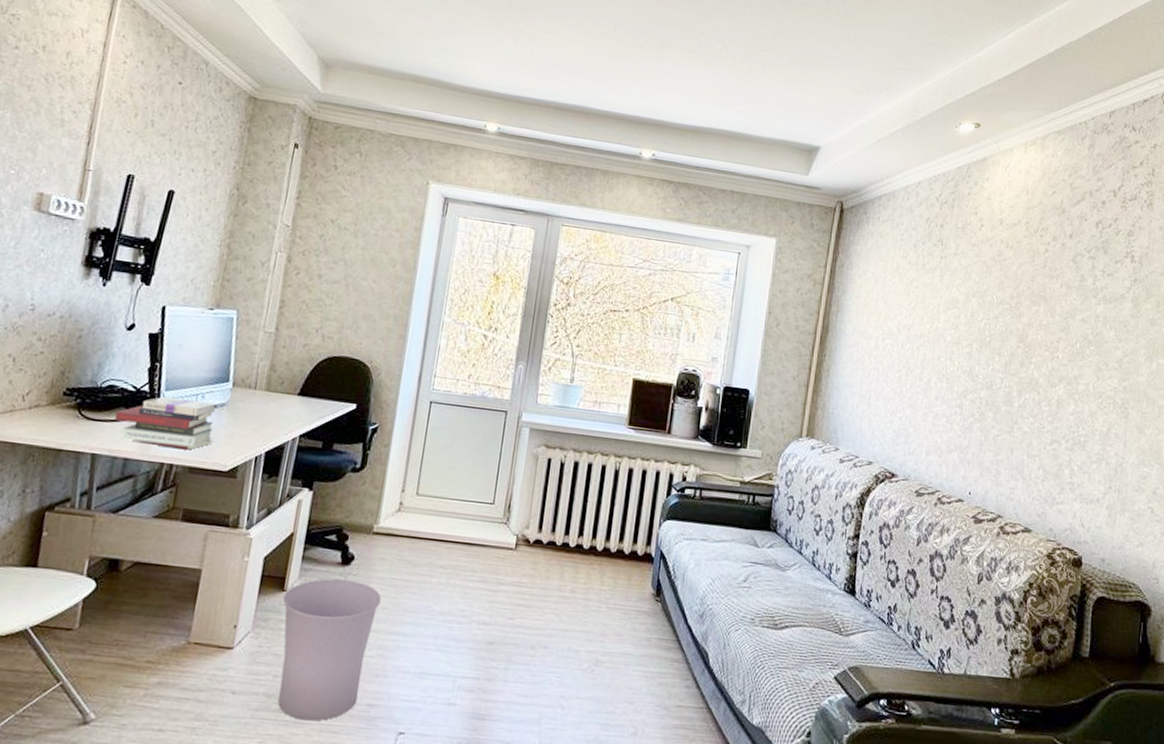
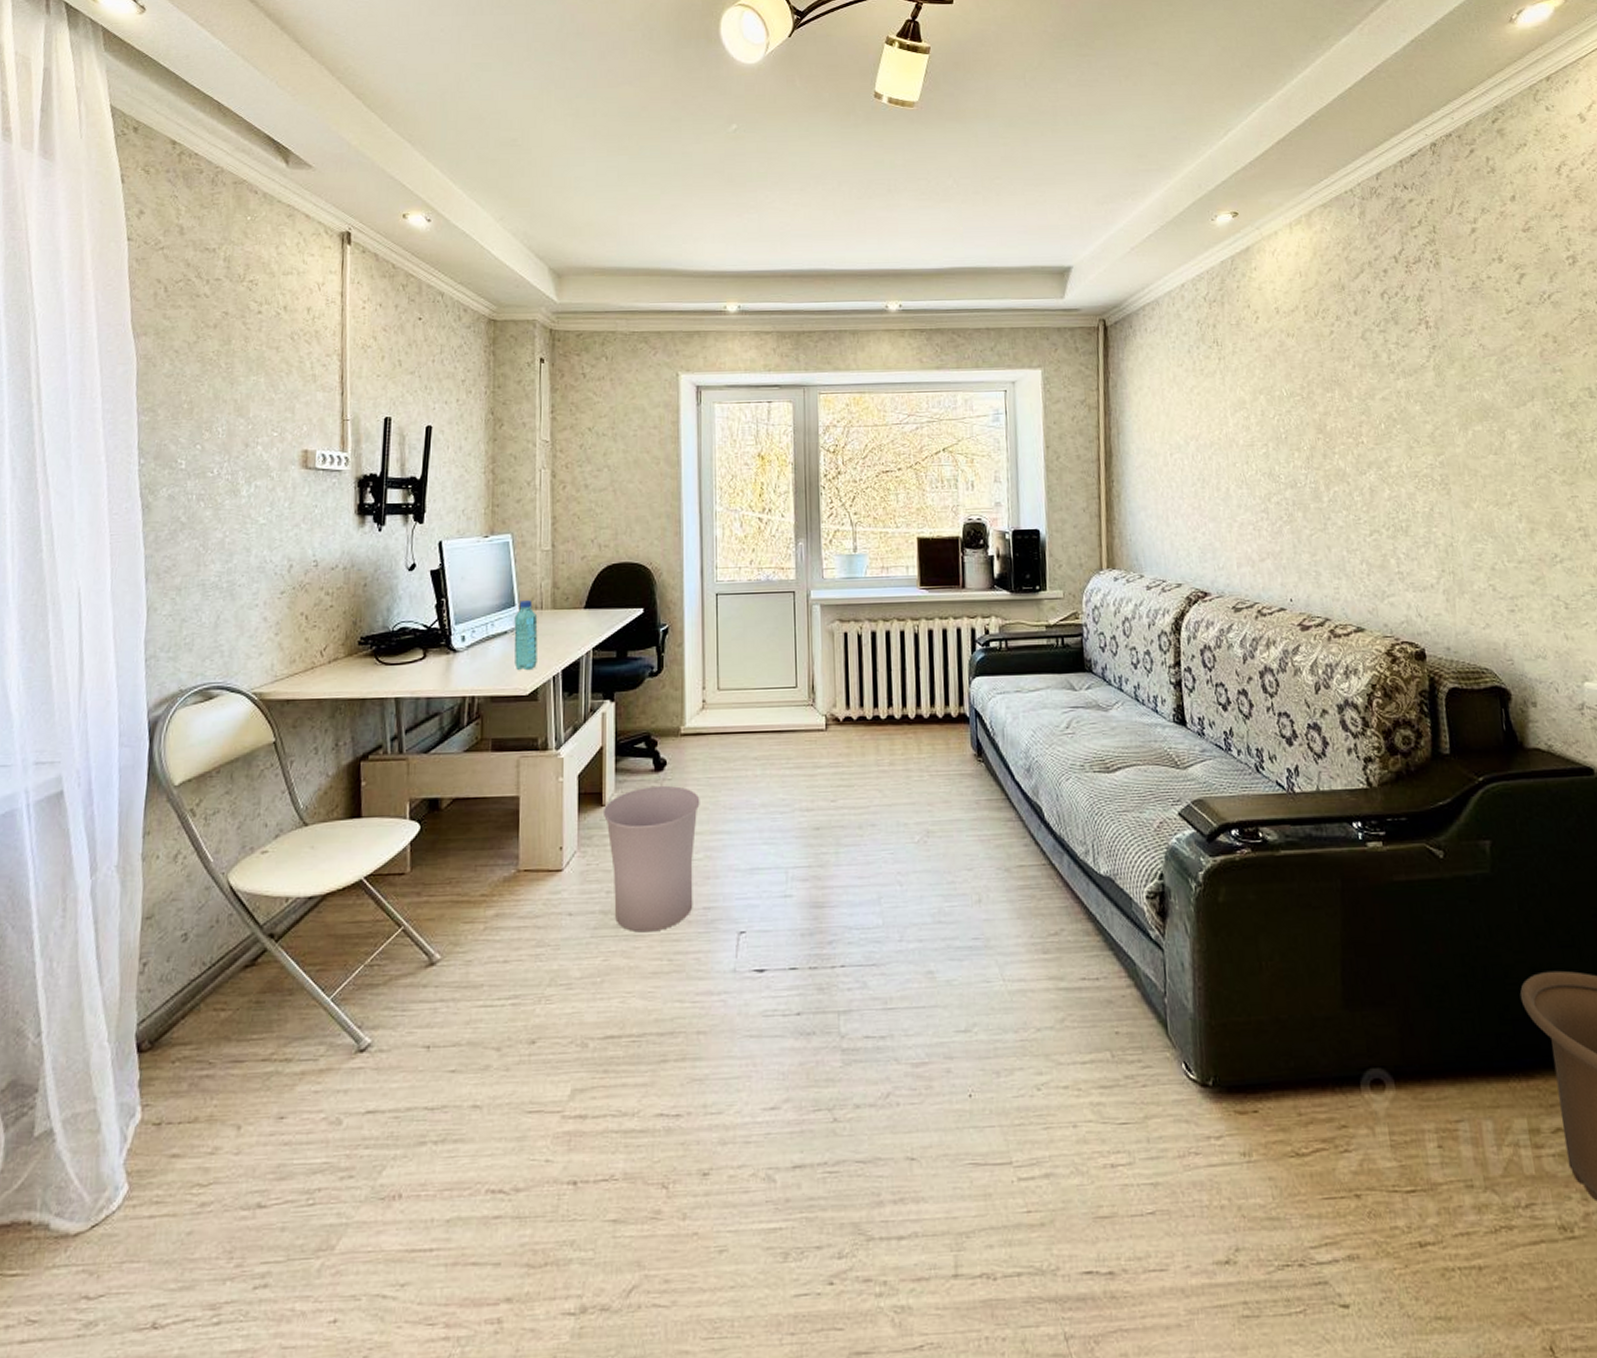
books: present [115,396,217,450] -> none [411,629,509,681]
water bottle: none [218,377,250,448] -> present [514,600,538,671]

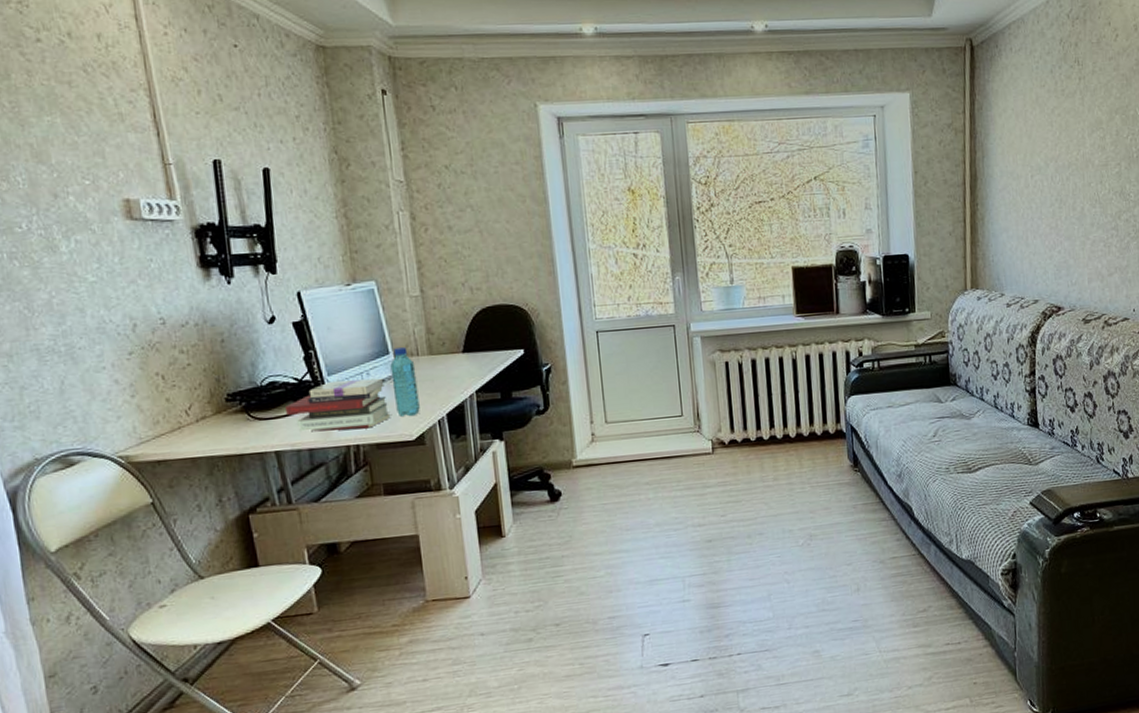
books: none [411,629,509,681] -> present [286,378,391,432]
waste bin: present [602,785,700,933] -> none [503,513,599,644]

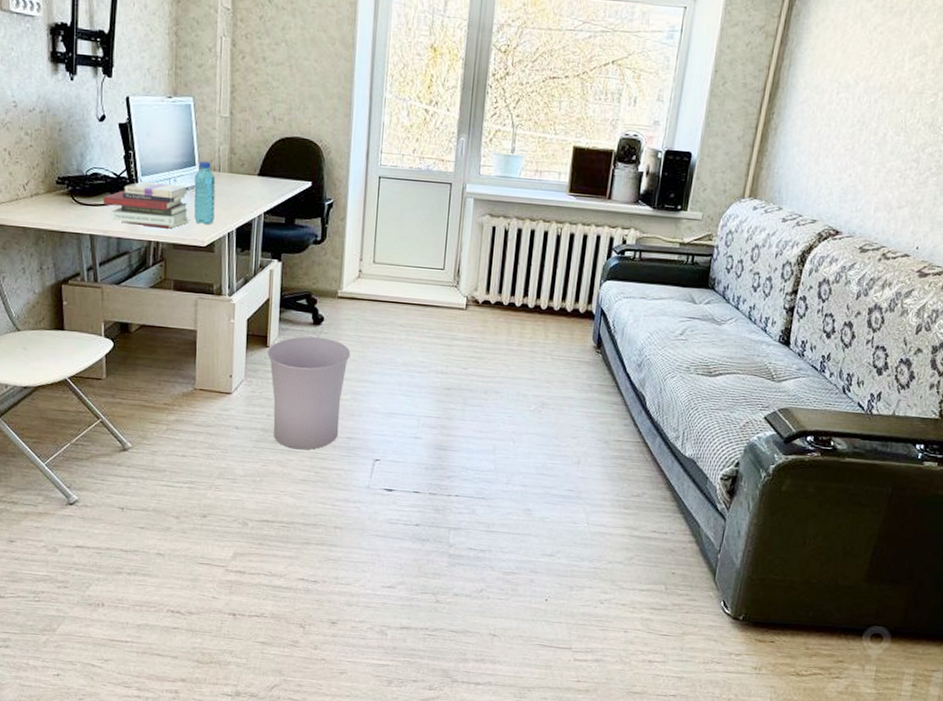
waste bin: none [503,513,599,644] -> present [267,336,351,450]

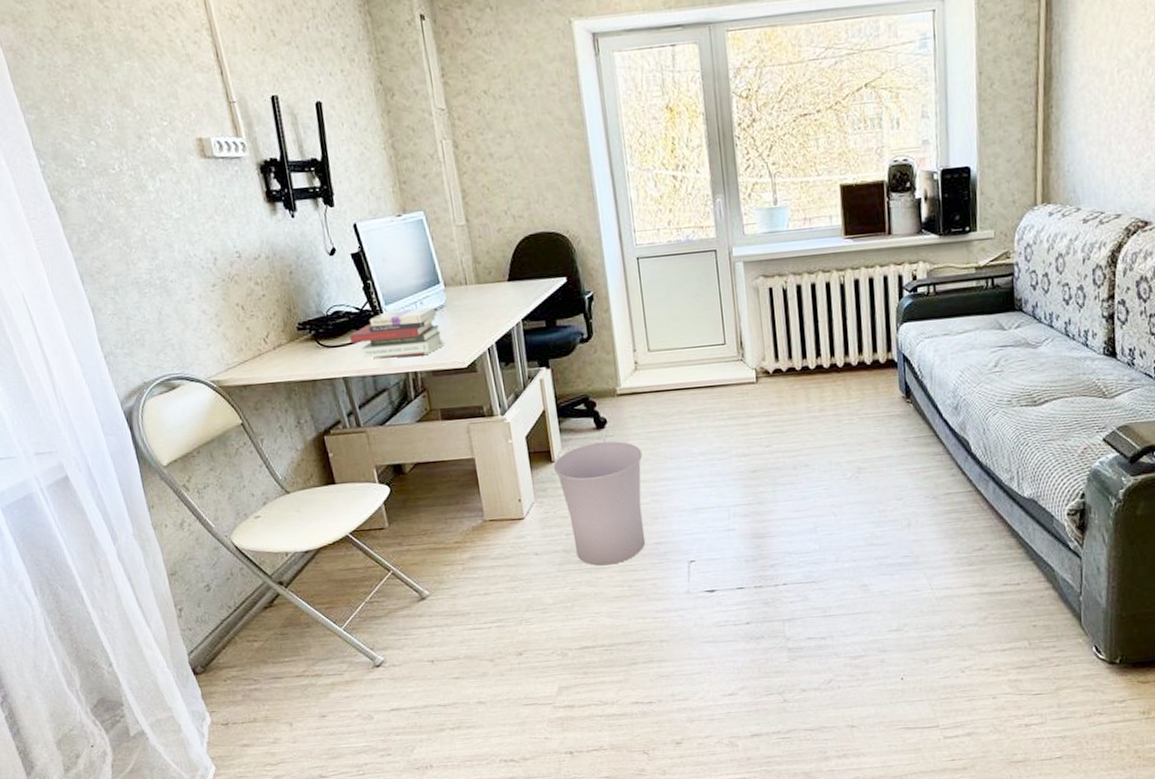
water bottle: present [194,161,216,226] -> none [441,277,471,346]

